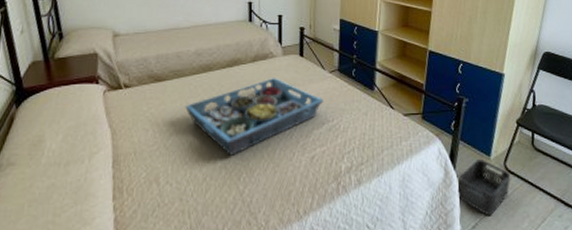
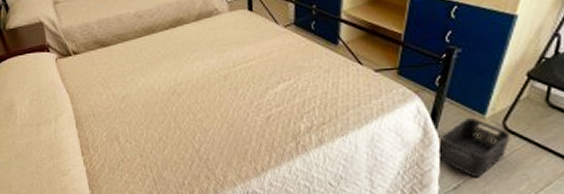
serving tray: present [185,78,324,156] -> none [133,36,278,117]

